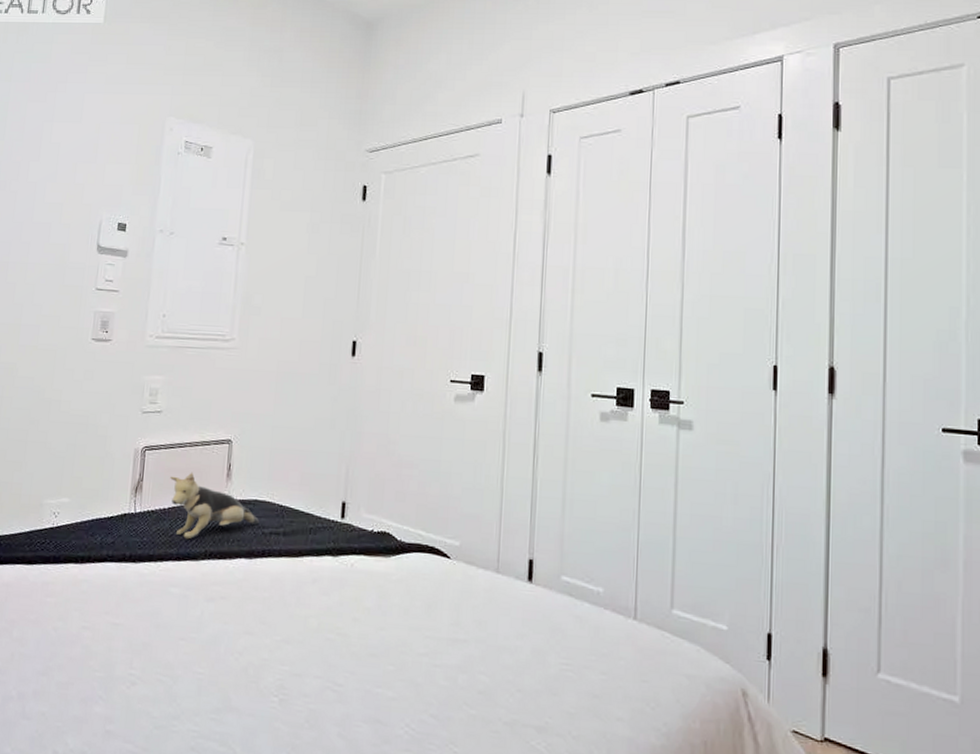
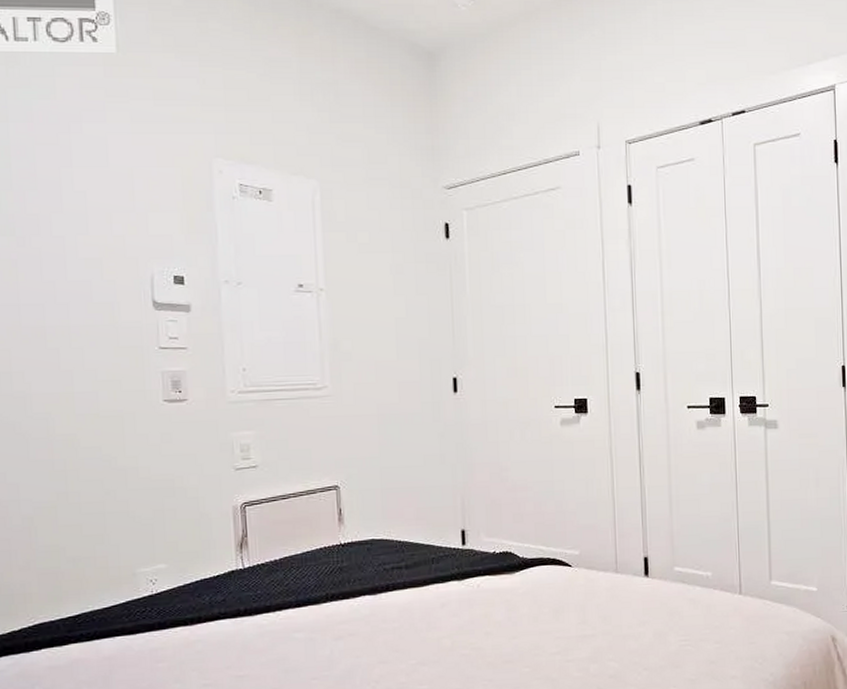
plush toy: present [170,472,260,540] -> none [277,521,380,586]

